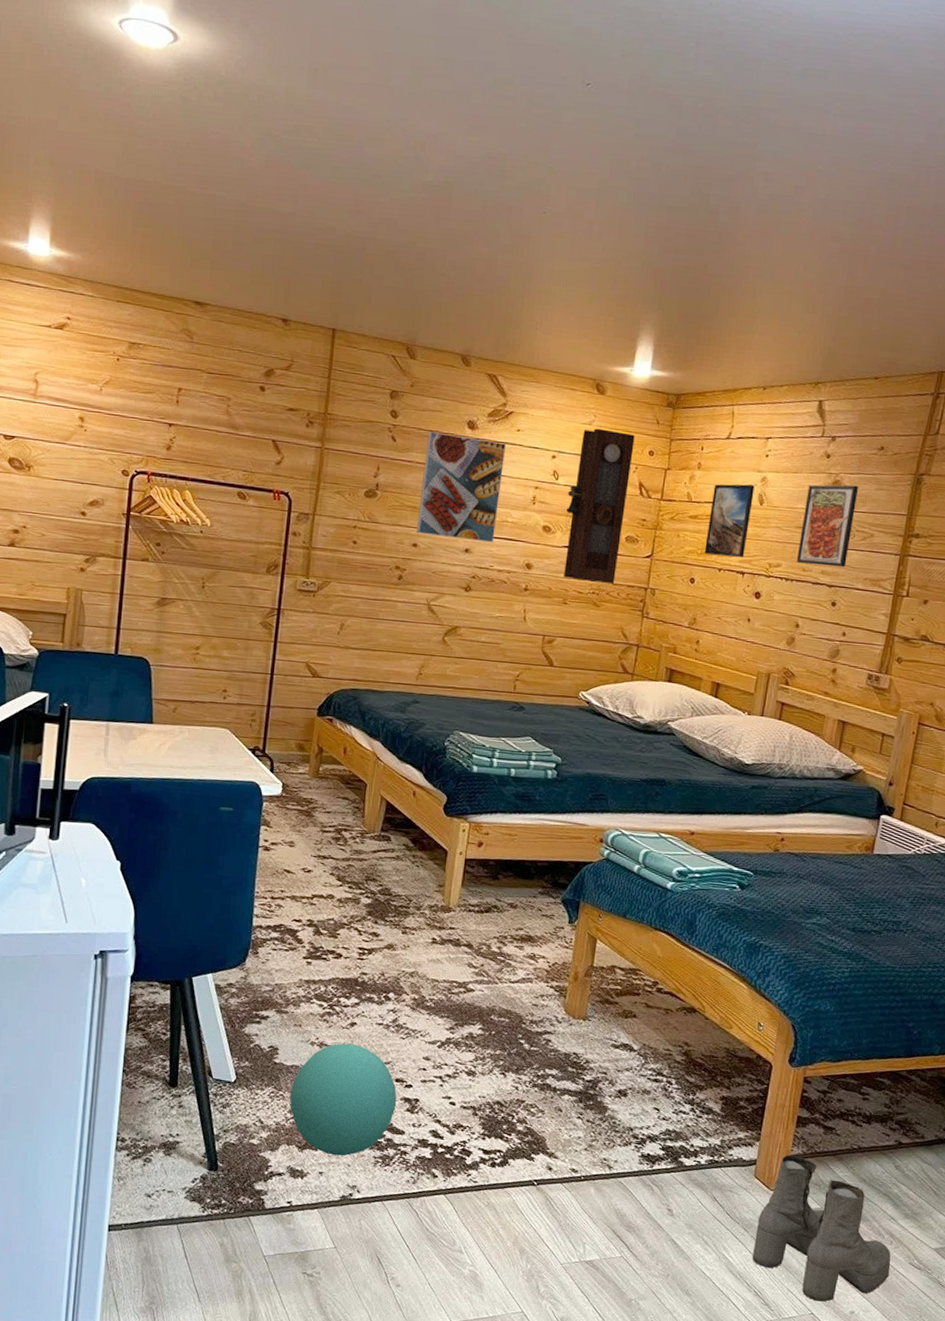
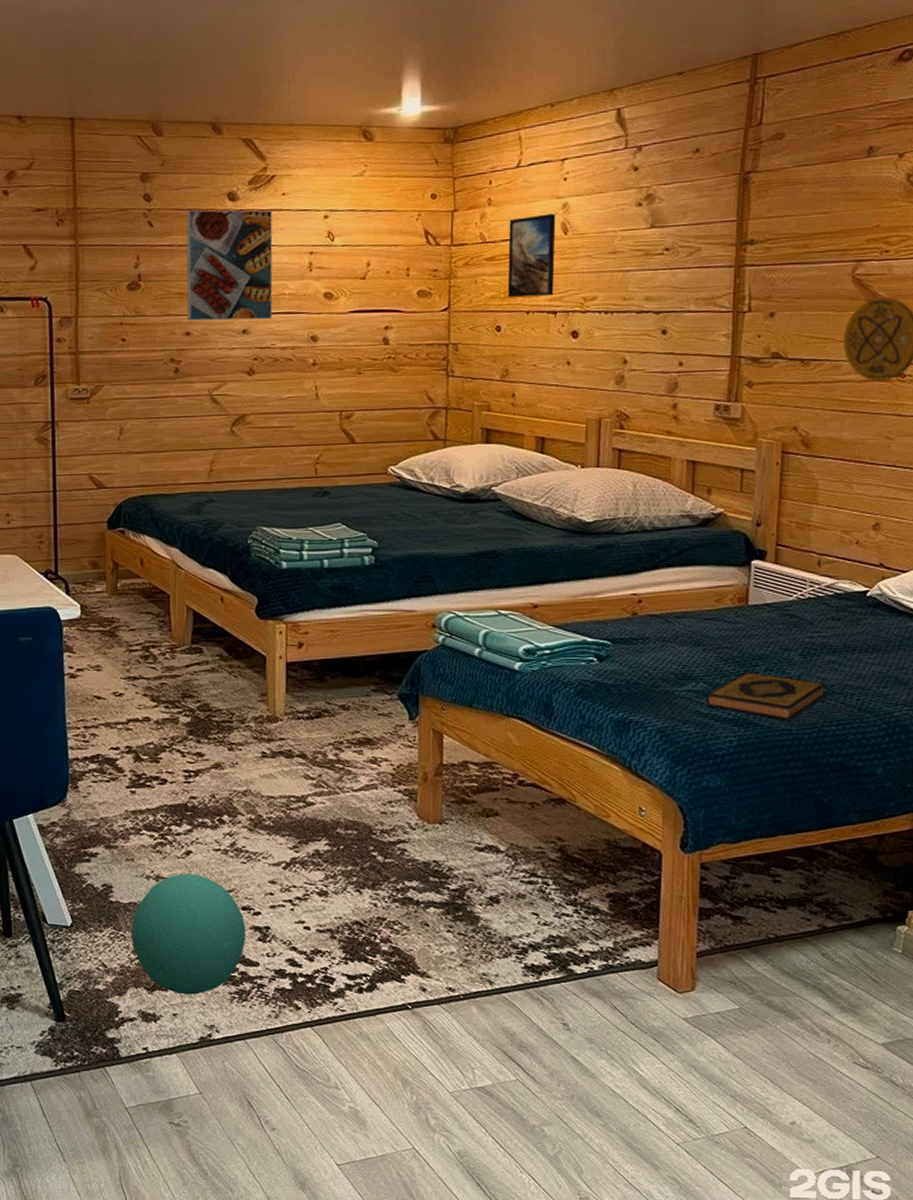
pendulum clock: present [564,428,635,585] -> none [346,178,414,346]
boots: present [753,1154,891,1302] -> none [667,951,832,1113]
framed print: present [796,484,859,568] -> none [614,196,677,293]
hardback book: none [827,912,929,959] -> present [705,672,826,721]

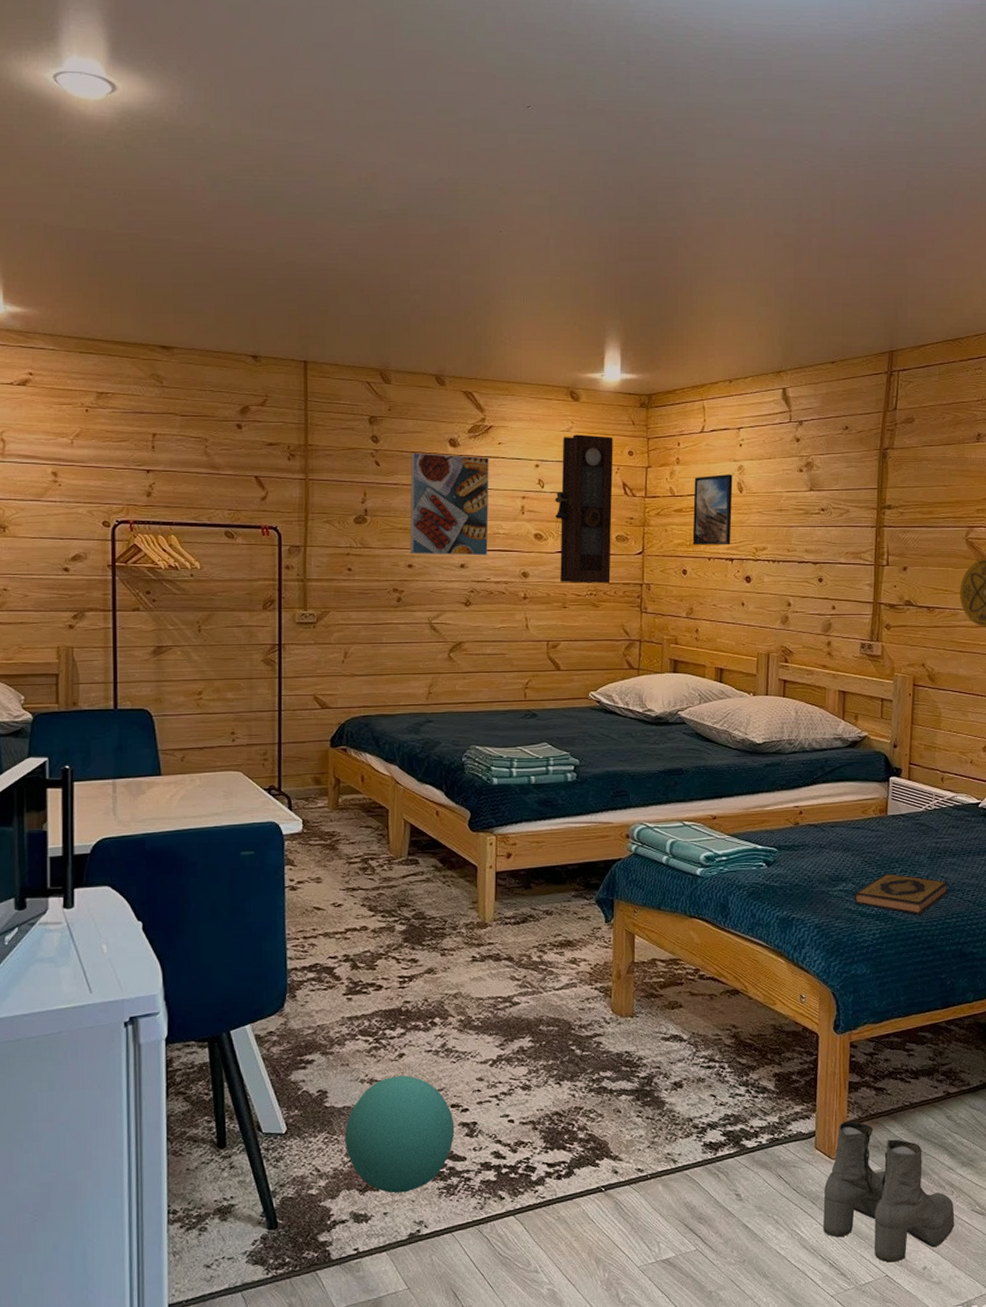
pendulum clock: none [346,178,414,346] -> present [554,434,614,584]
boots: none [667,951,832,1113] -> present [823,1120,955,1263]

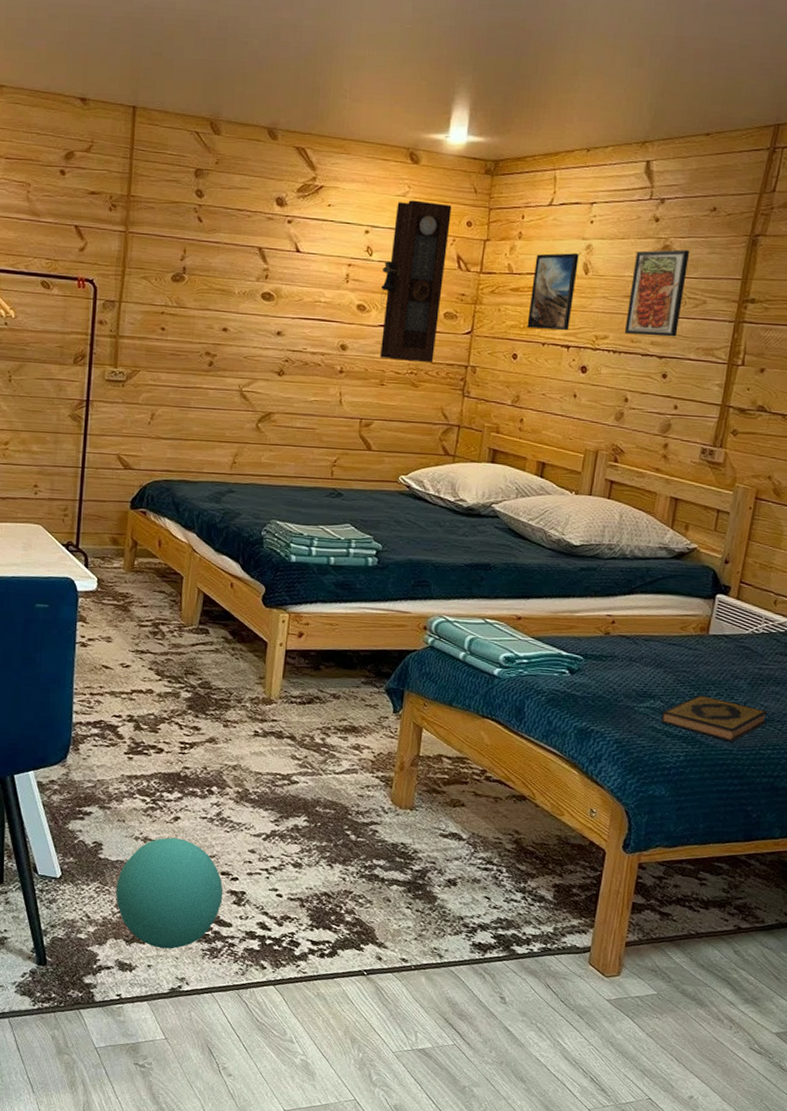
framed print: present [410,453,489,556] -> none [226,210,316,325]
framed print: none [780,465,830,545] -> present [624,249,690,337]
boots: present [823,1120,955,1263] -> none [588,941,731,1087]

